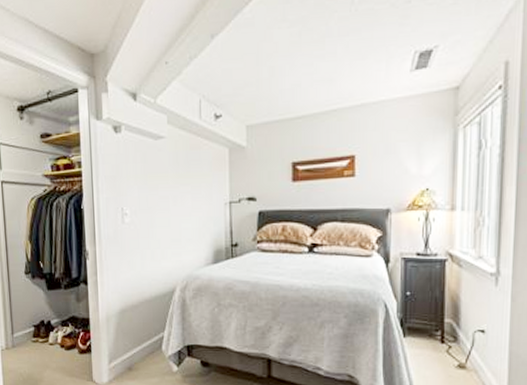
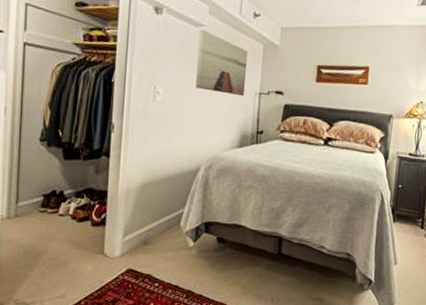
wall art: none [160,142,214,208] -> present [195,29,248,97]

